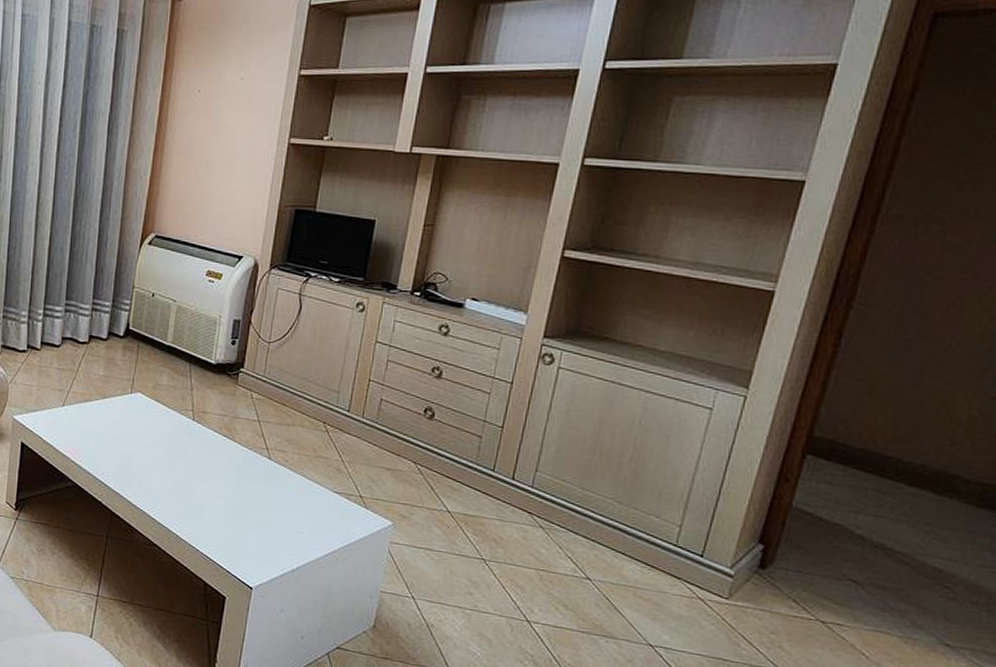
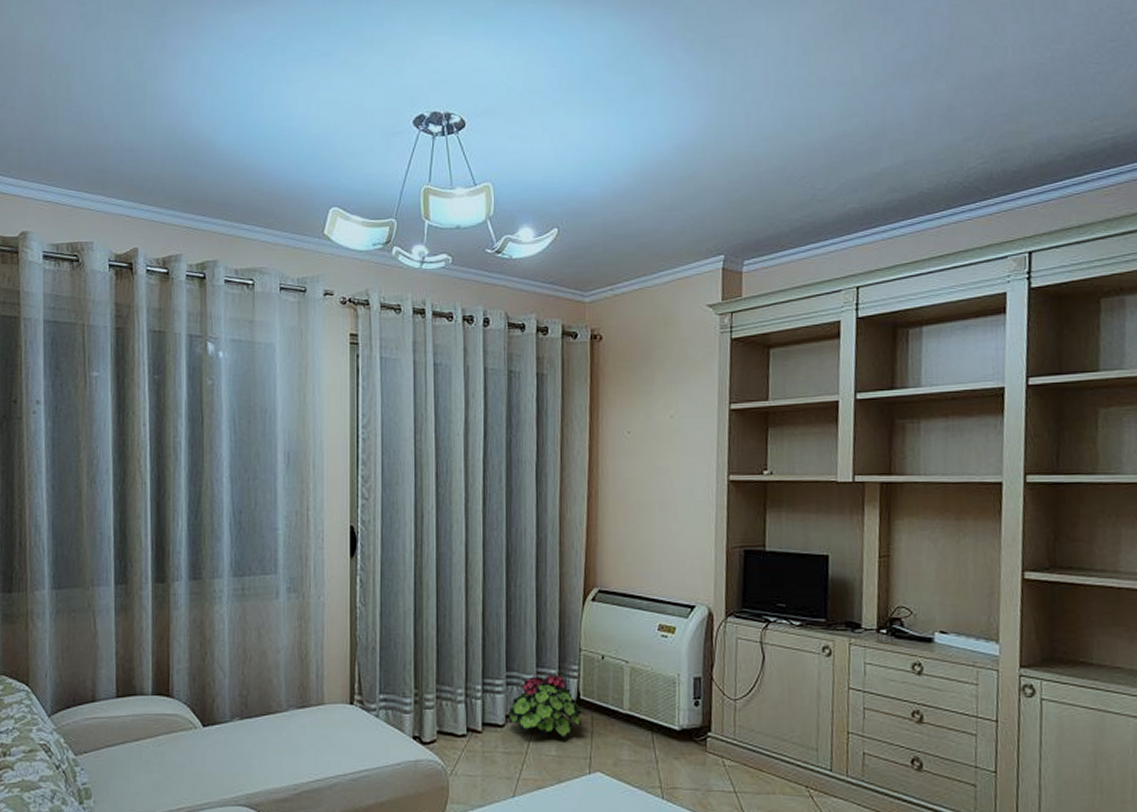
potted plant: none [64,306,133,364] -> present [508,675,586,741]

